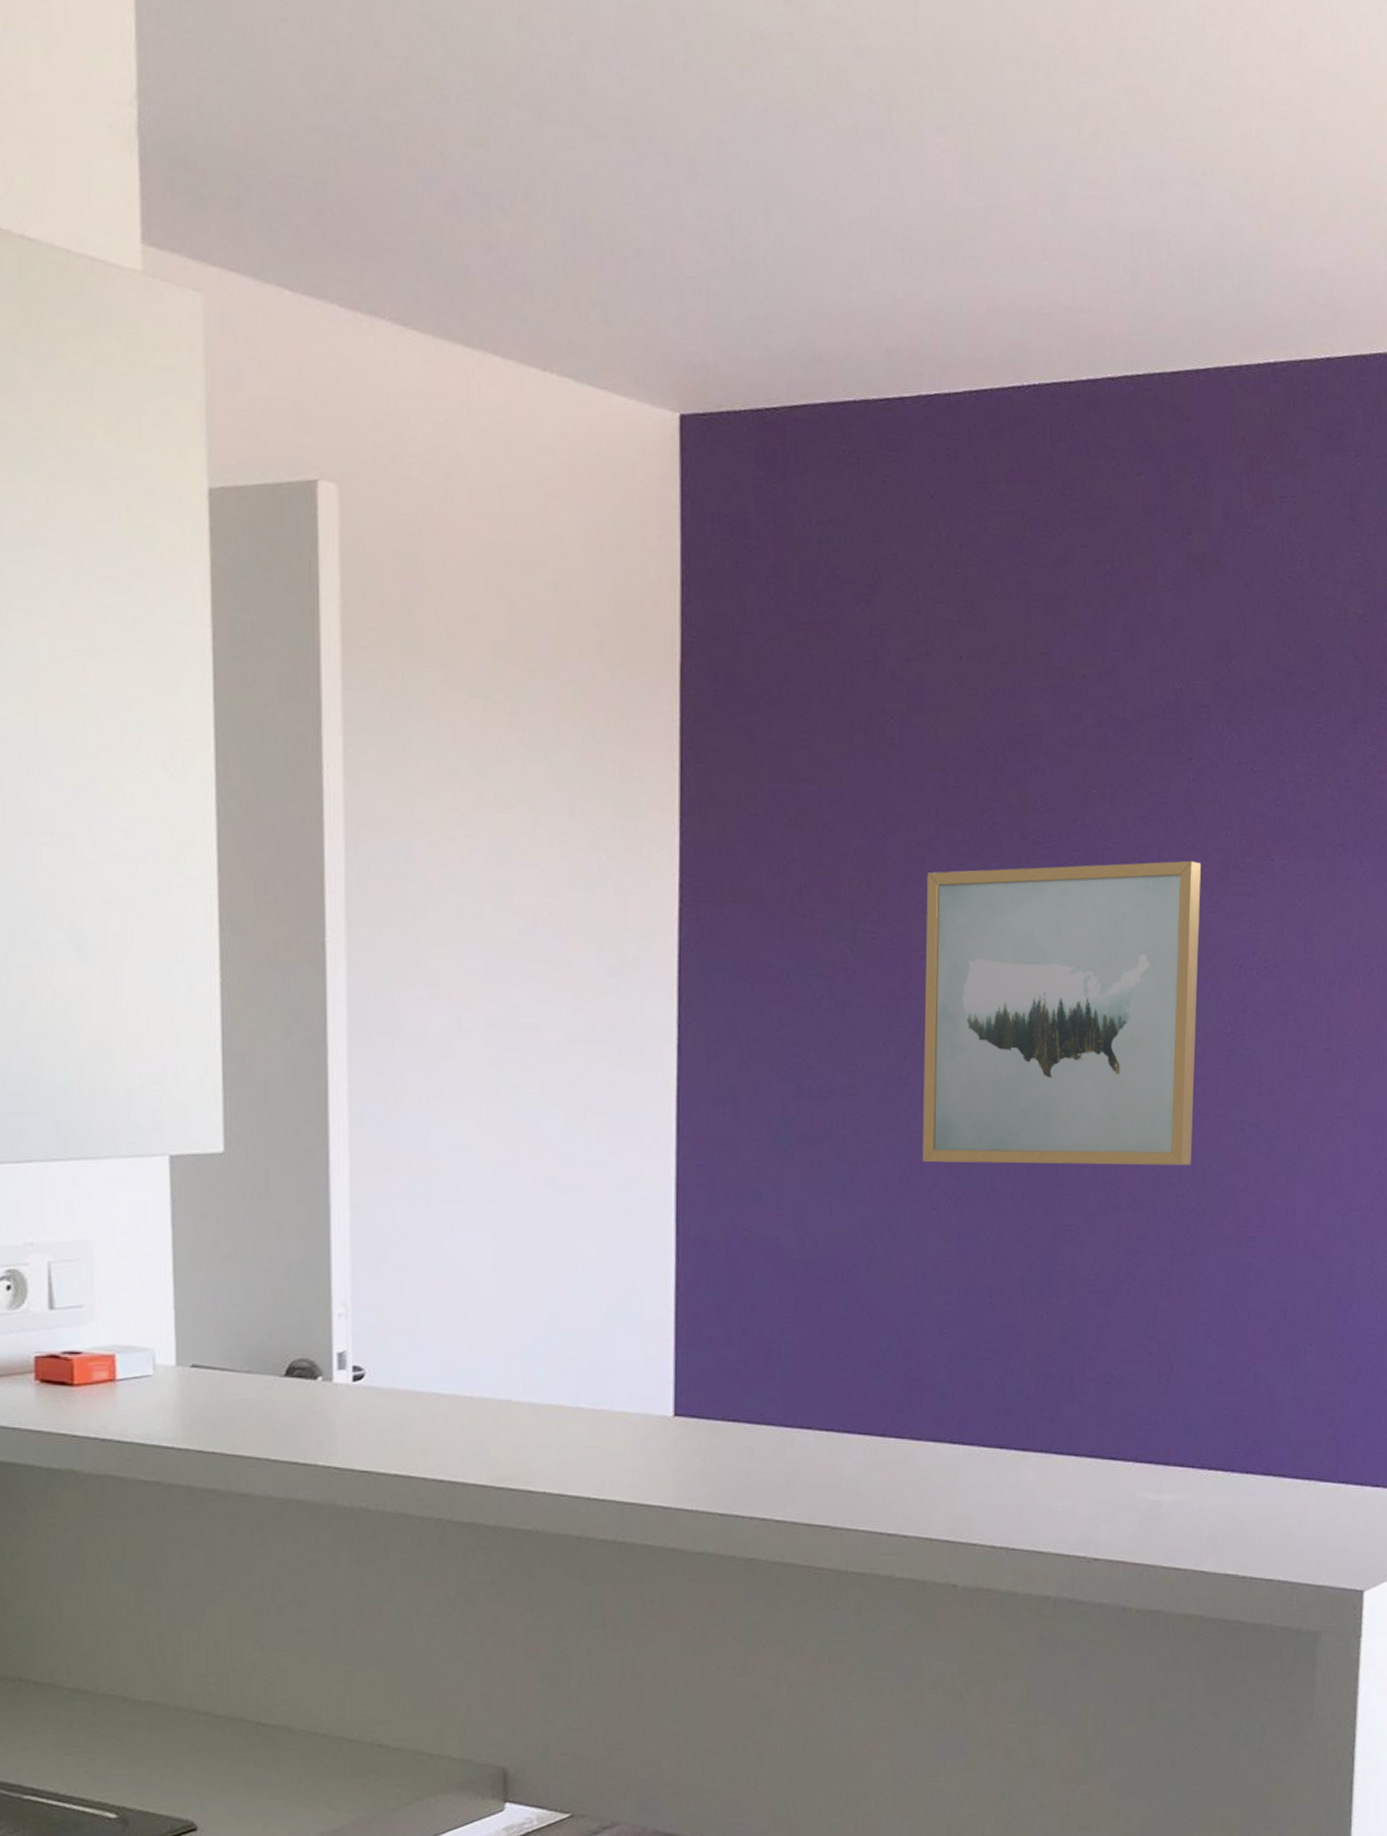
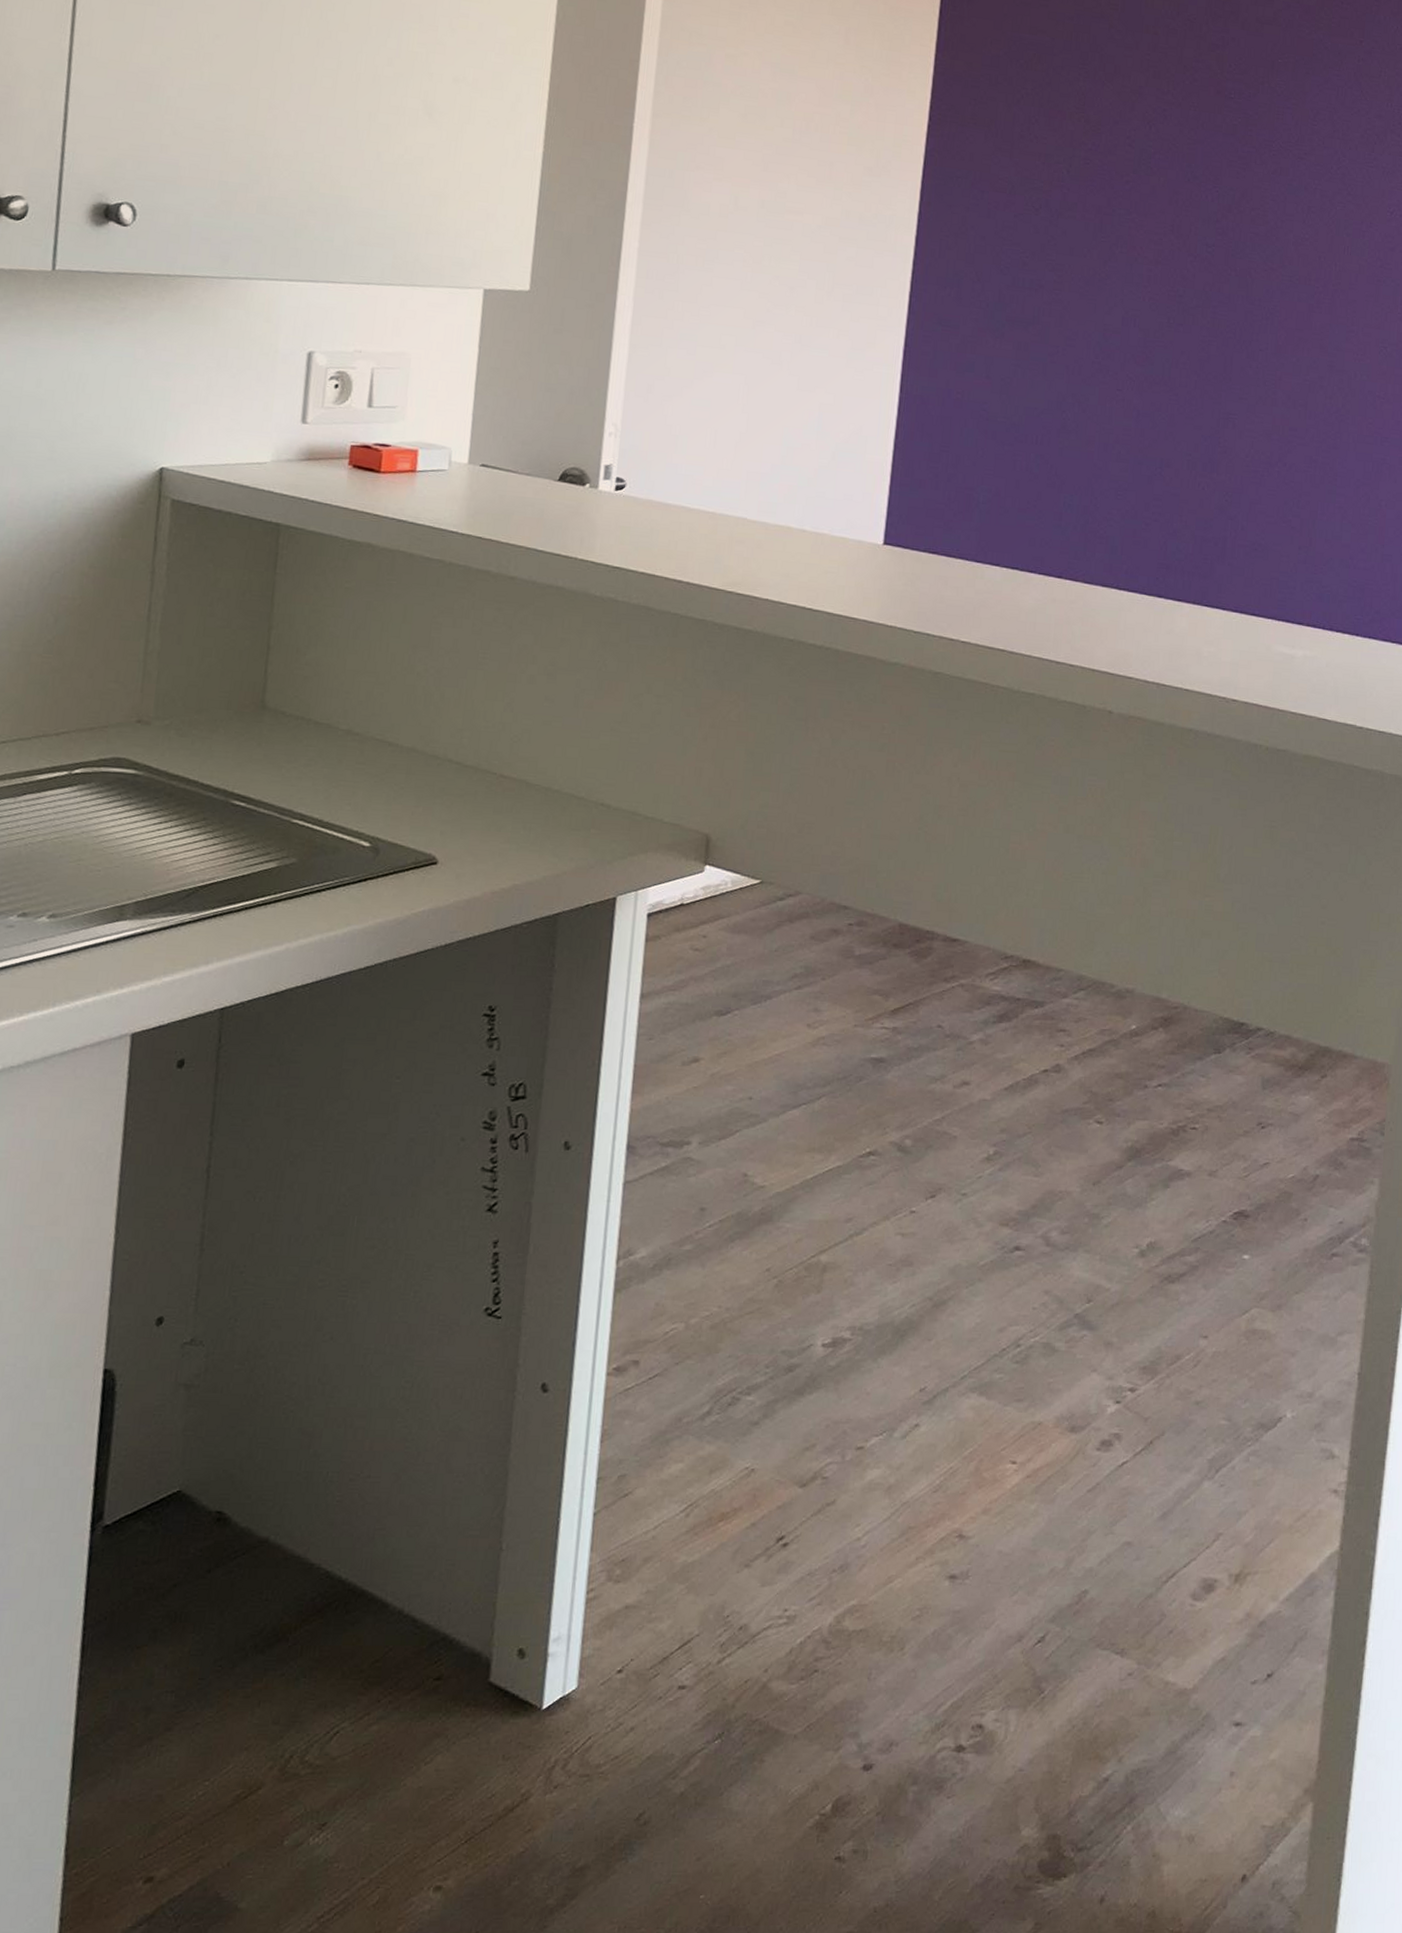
wall art: present [922,860,1201,1166] -> none [1113,114,1364,374]

